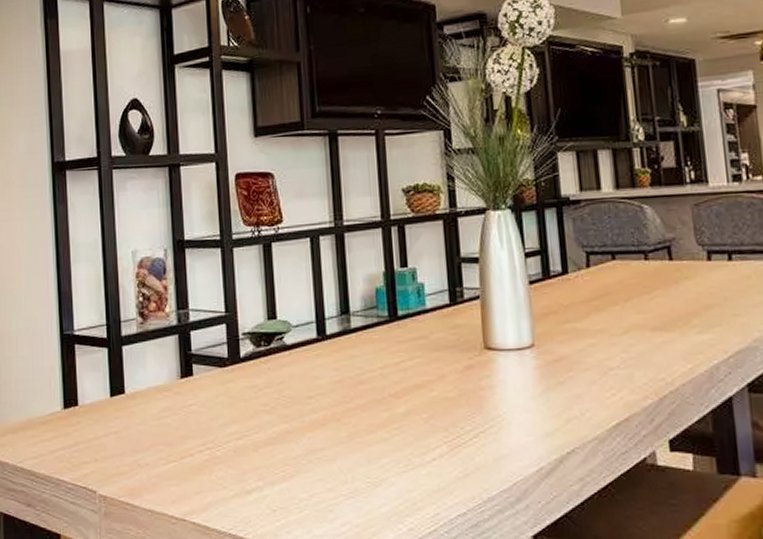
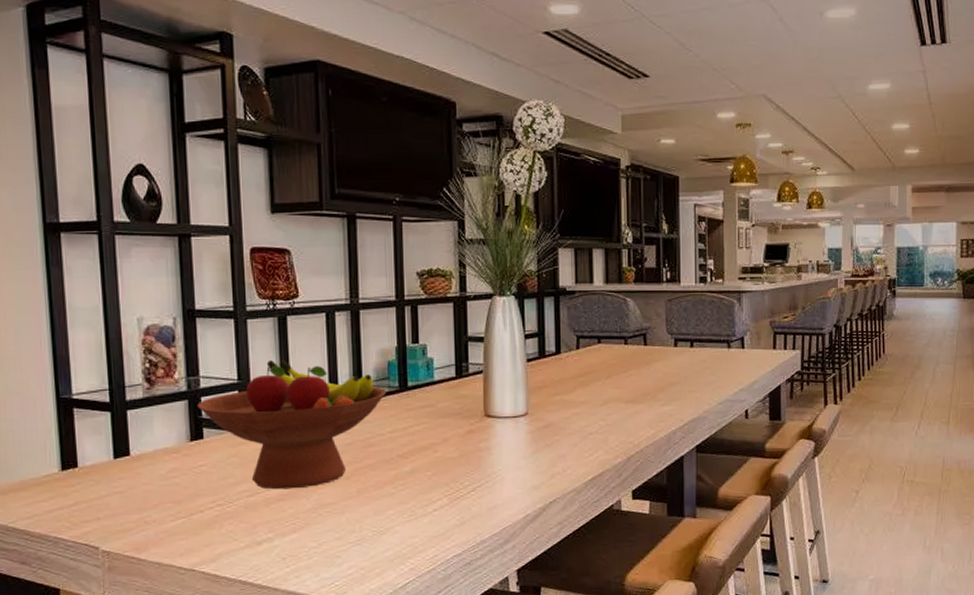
fruit bowl: none [187,290,376,432] -> present [197,360,387,490]

